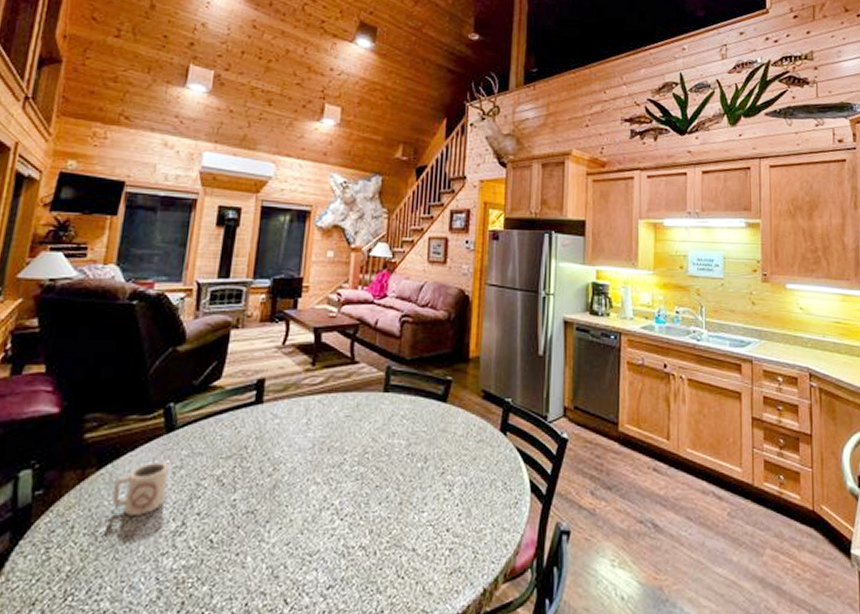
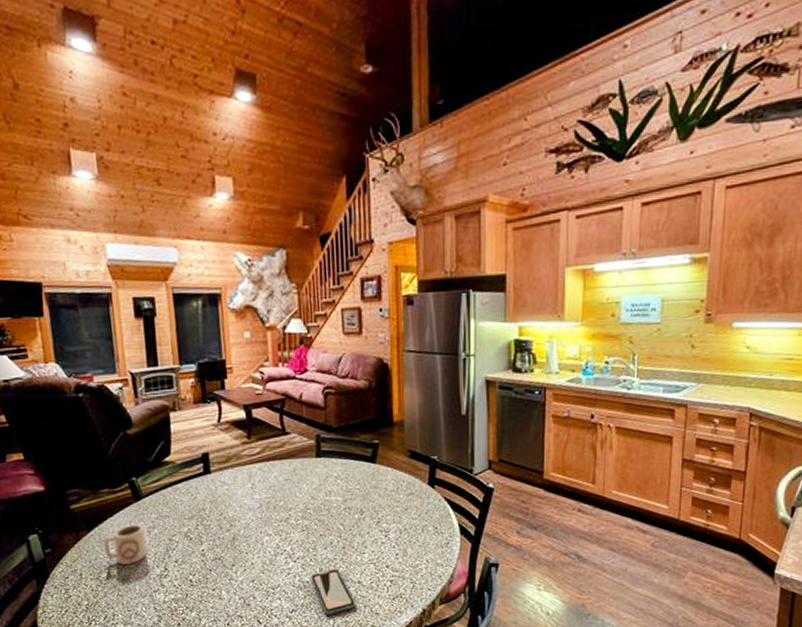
smartphone: none [357,532,407,595] -> present [311,569,356,616]

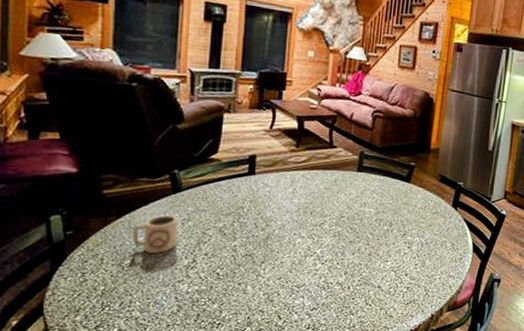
smartphone: present [311,569,356,616] -> none [335,274,373,316]

